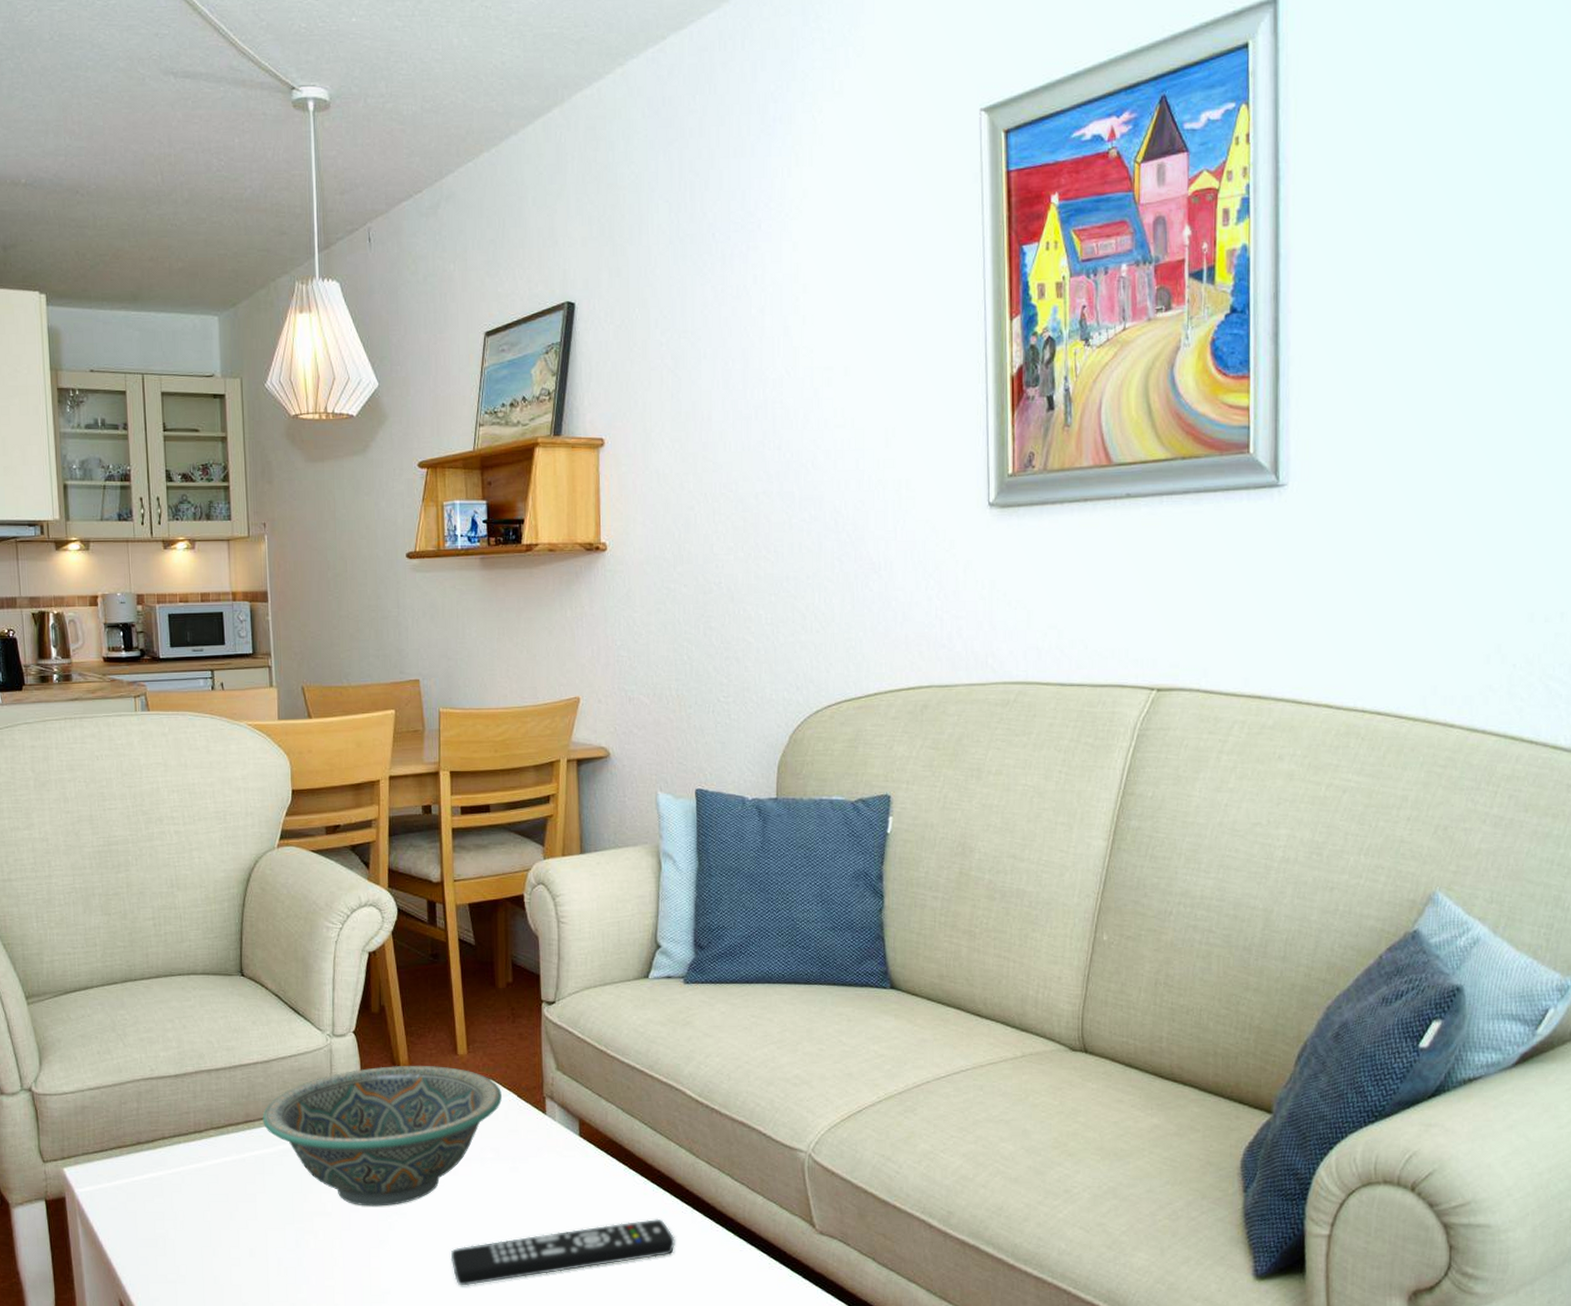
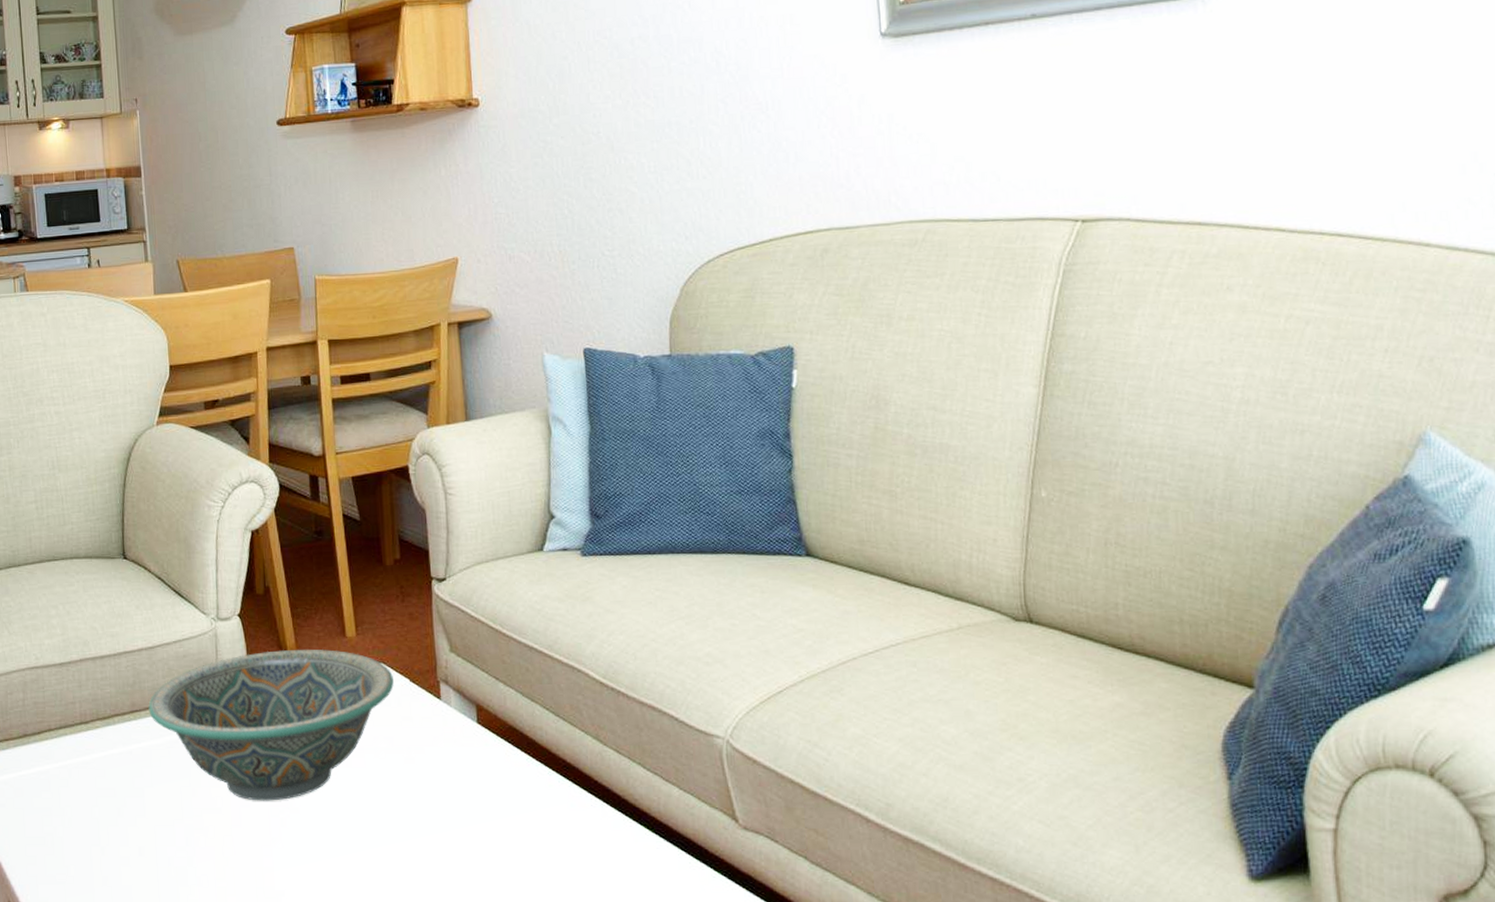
remote control: present [450,1218,675,1286] -> none [346,813,586,888]

